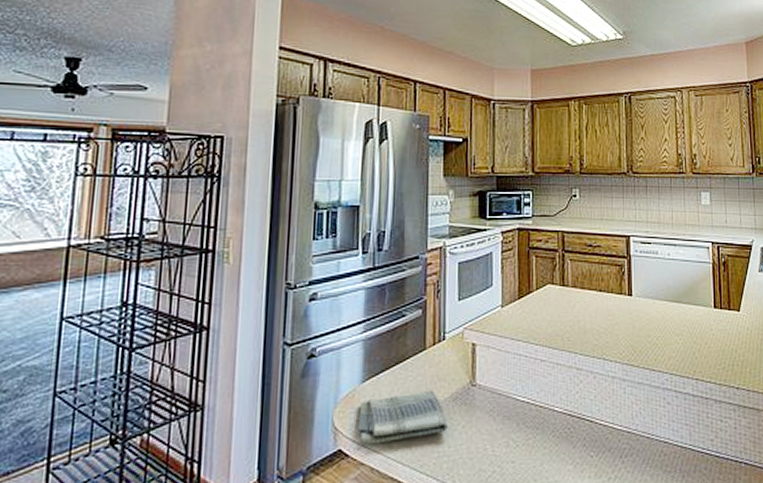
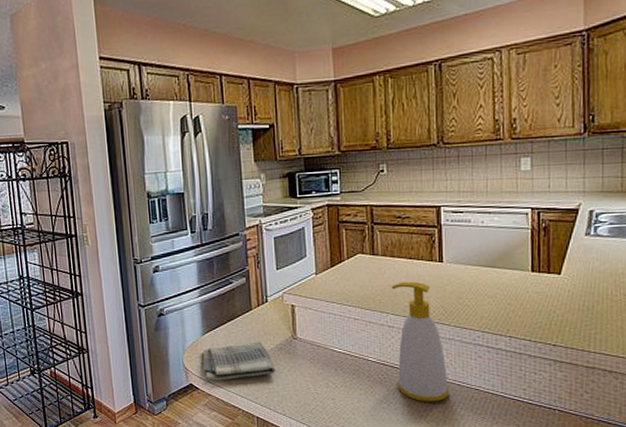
soap bottle: none [581,316,639,461] -> present [391,281,450,402]

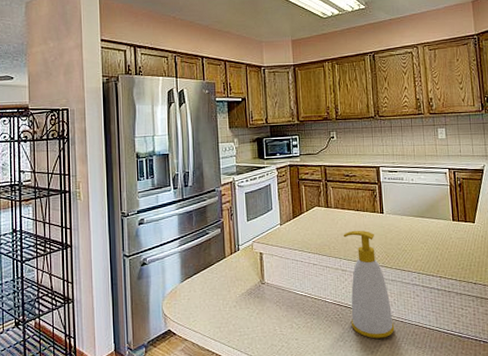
dish towel: present [202,341,276,382] -> none [180,287,246,328]

